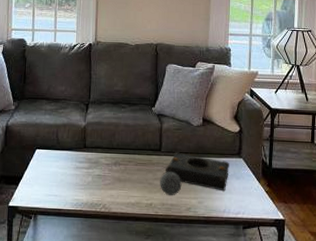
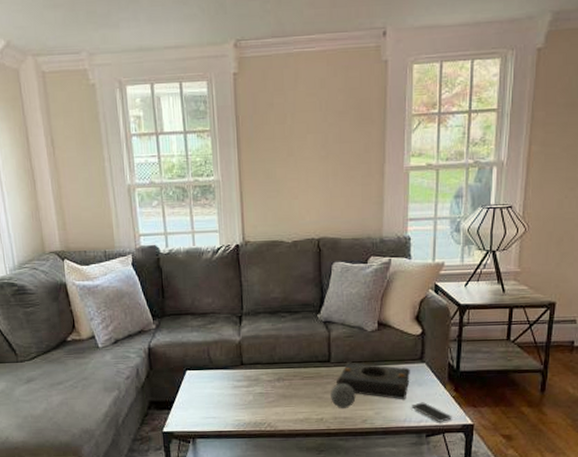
smartphone: none [230,195,266,215] -> present [411,402,452,422]

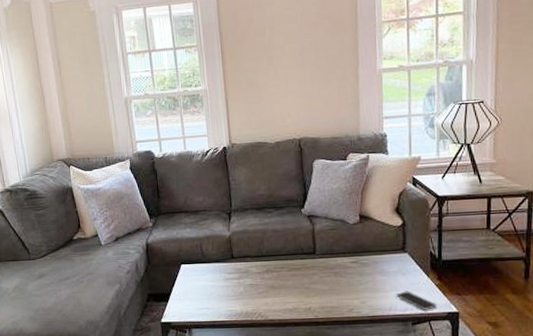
decorative ball: present [331,383,356,408] -> none [317,273,342,298]
speaker: present [337,361,410,400] -> none [322,253,393,289]

